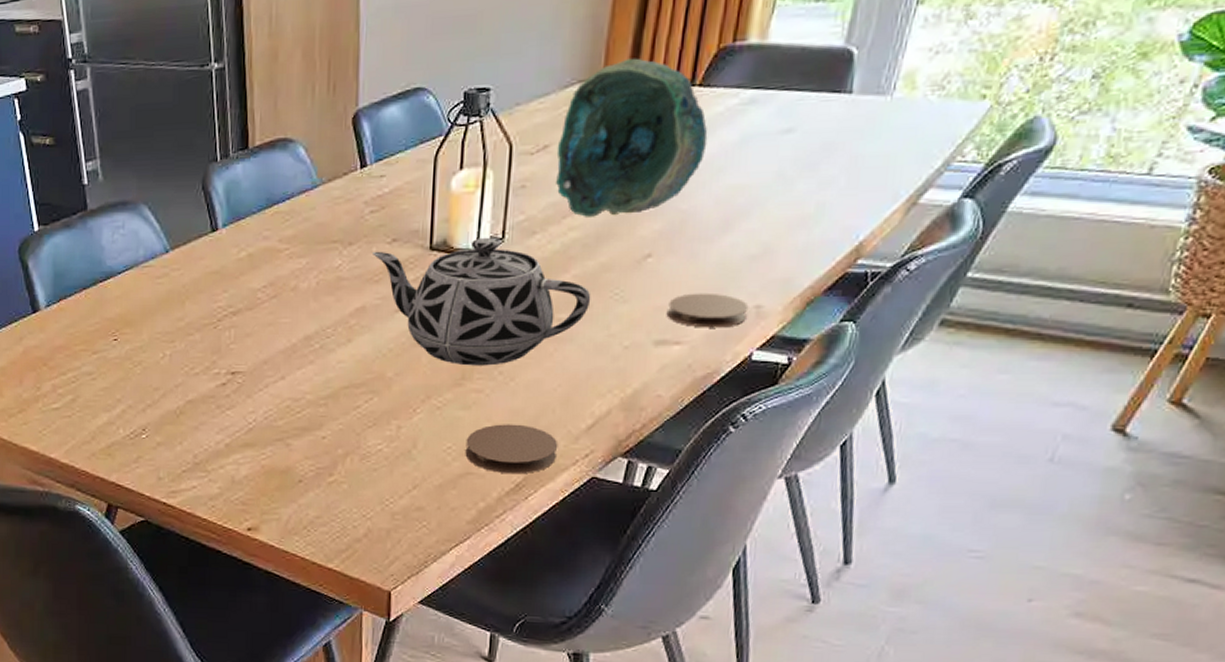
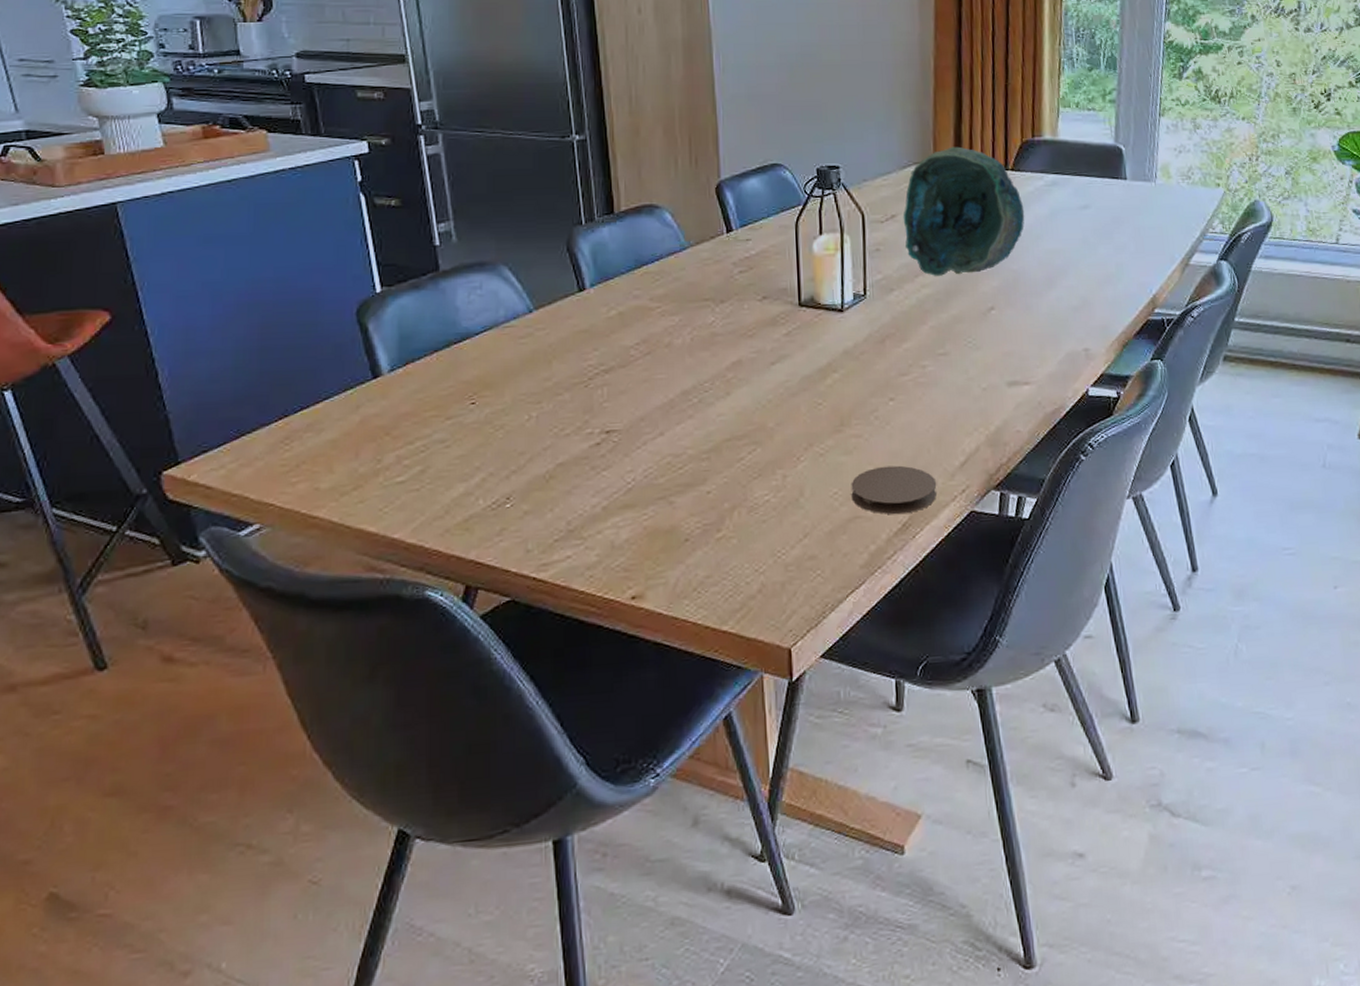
teapot: present [373,237,591,366] -> none [745,294,949,413]
coaster: present [666,292,749,328] -> none [1013,339,1079,369]

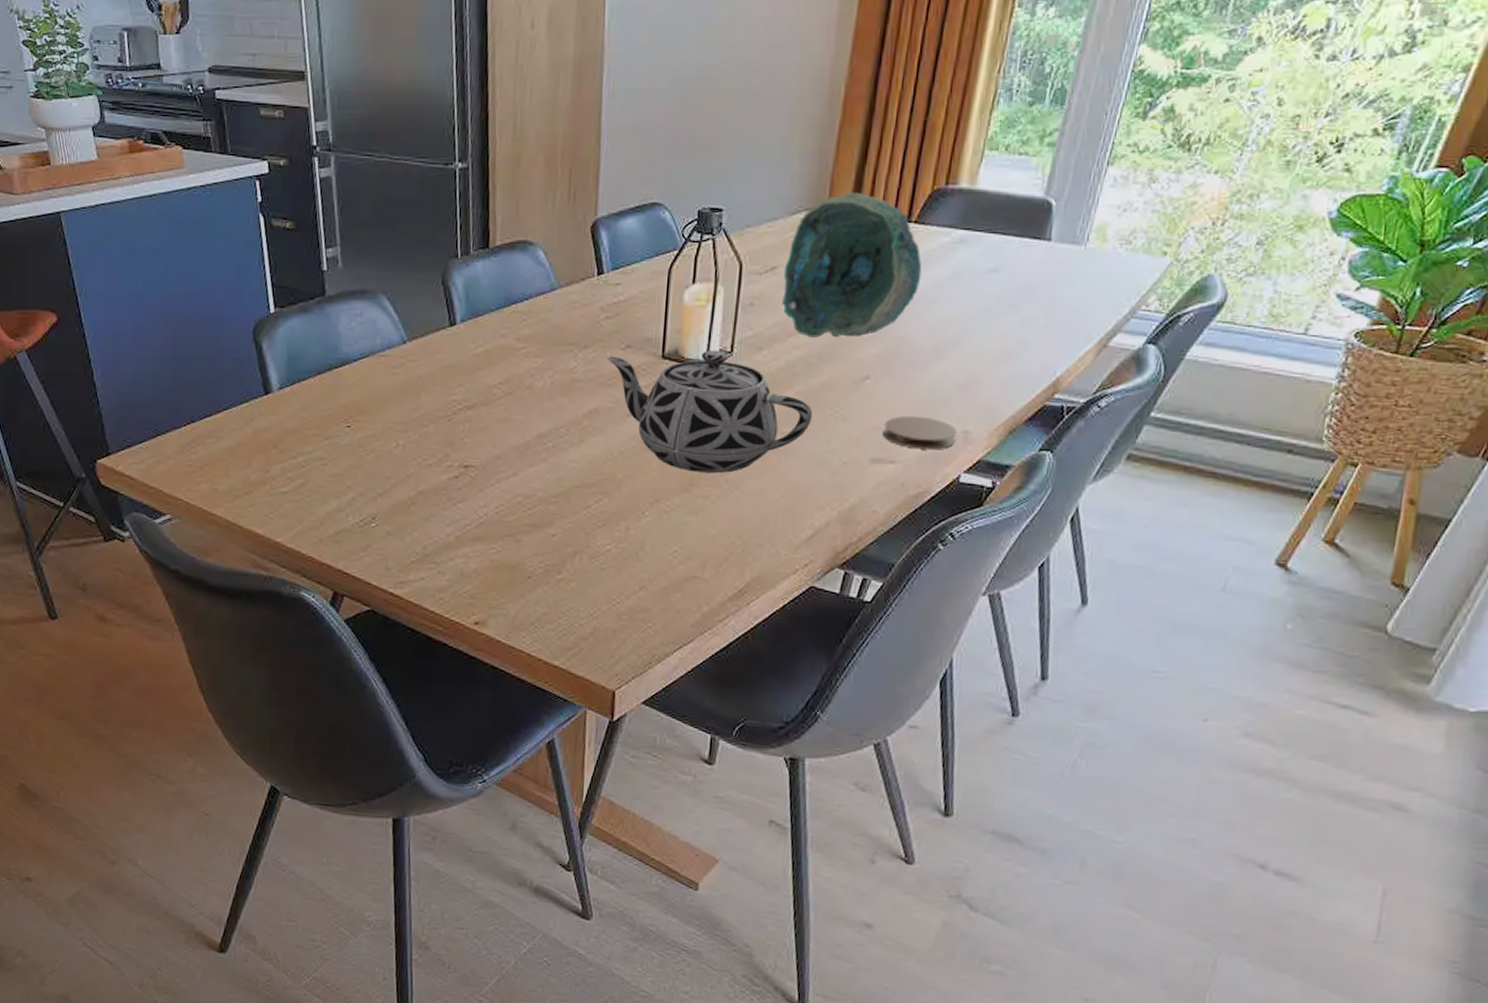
teapot: none [745,294,949,413] -> present [607,350,813,474]
coaster: present [851,465,937,515] -> none [690,530,780,580]
coaster: none [1013,339,1079,369] -> present [882,415,957,450]

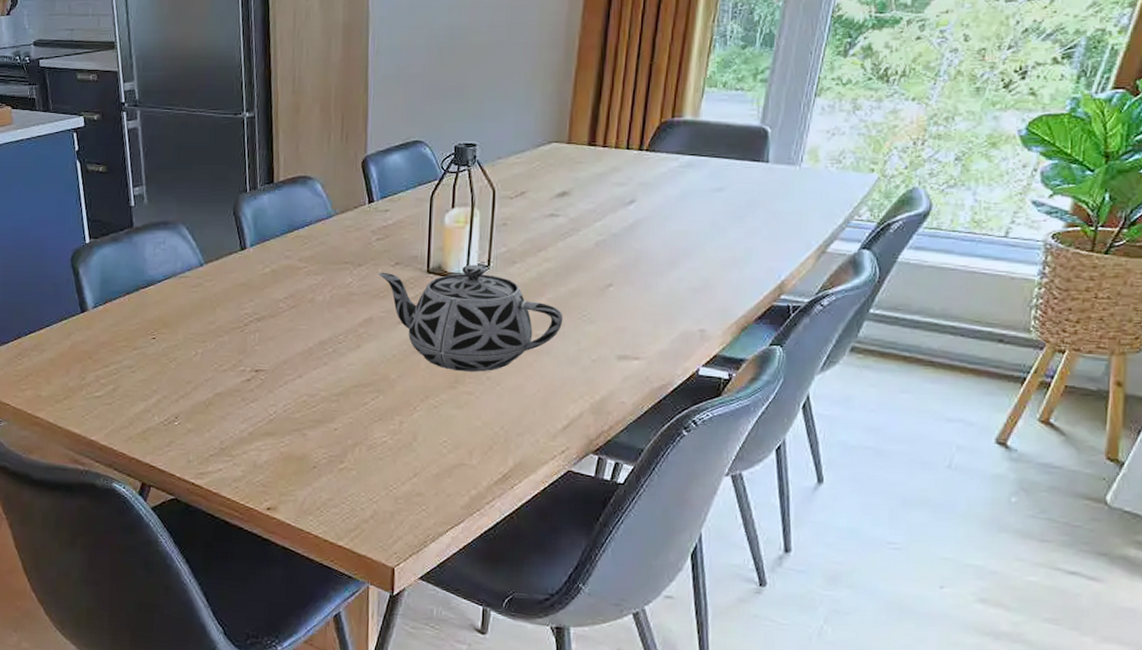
decorative bowl: present [782,192,922,338] -> none [532,126,655,252]
coaster: present [882,415,957,450] -> none [626,317,694,347]

